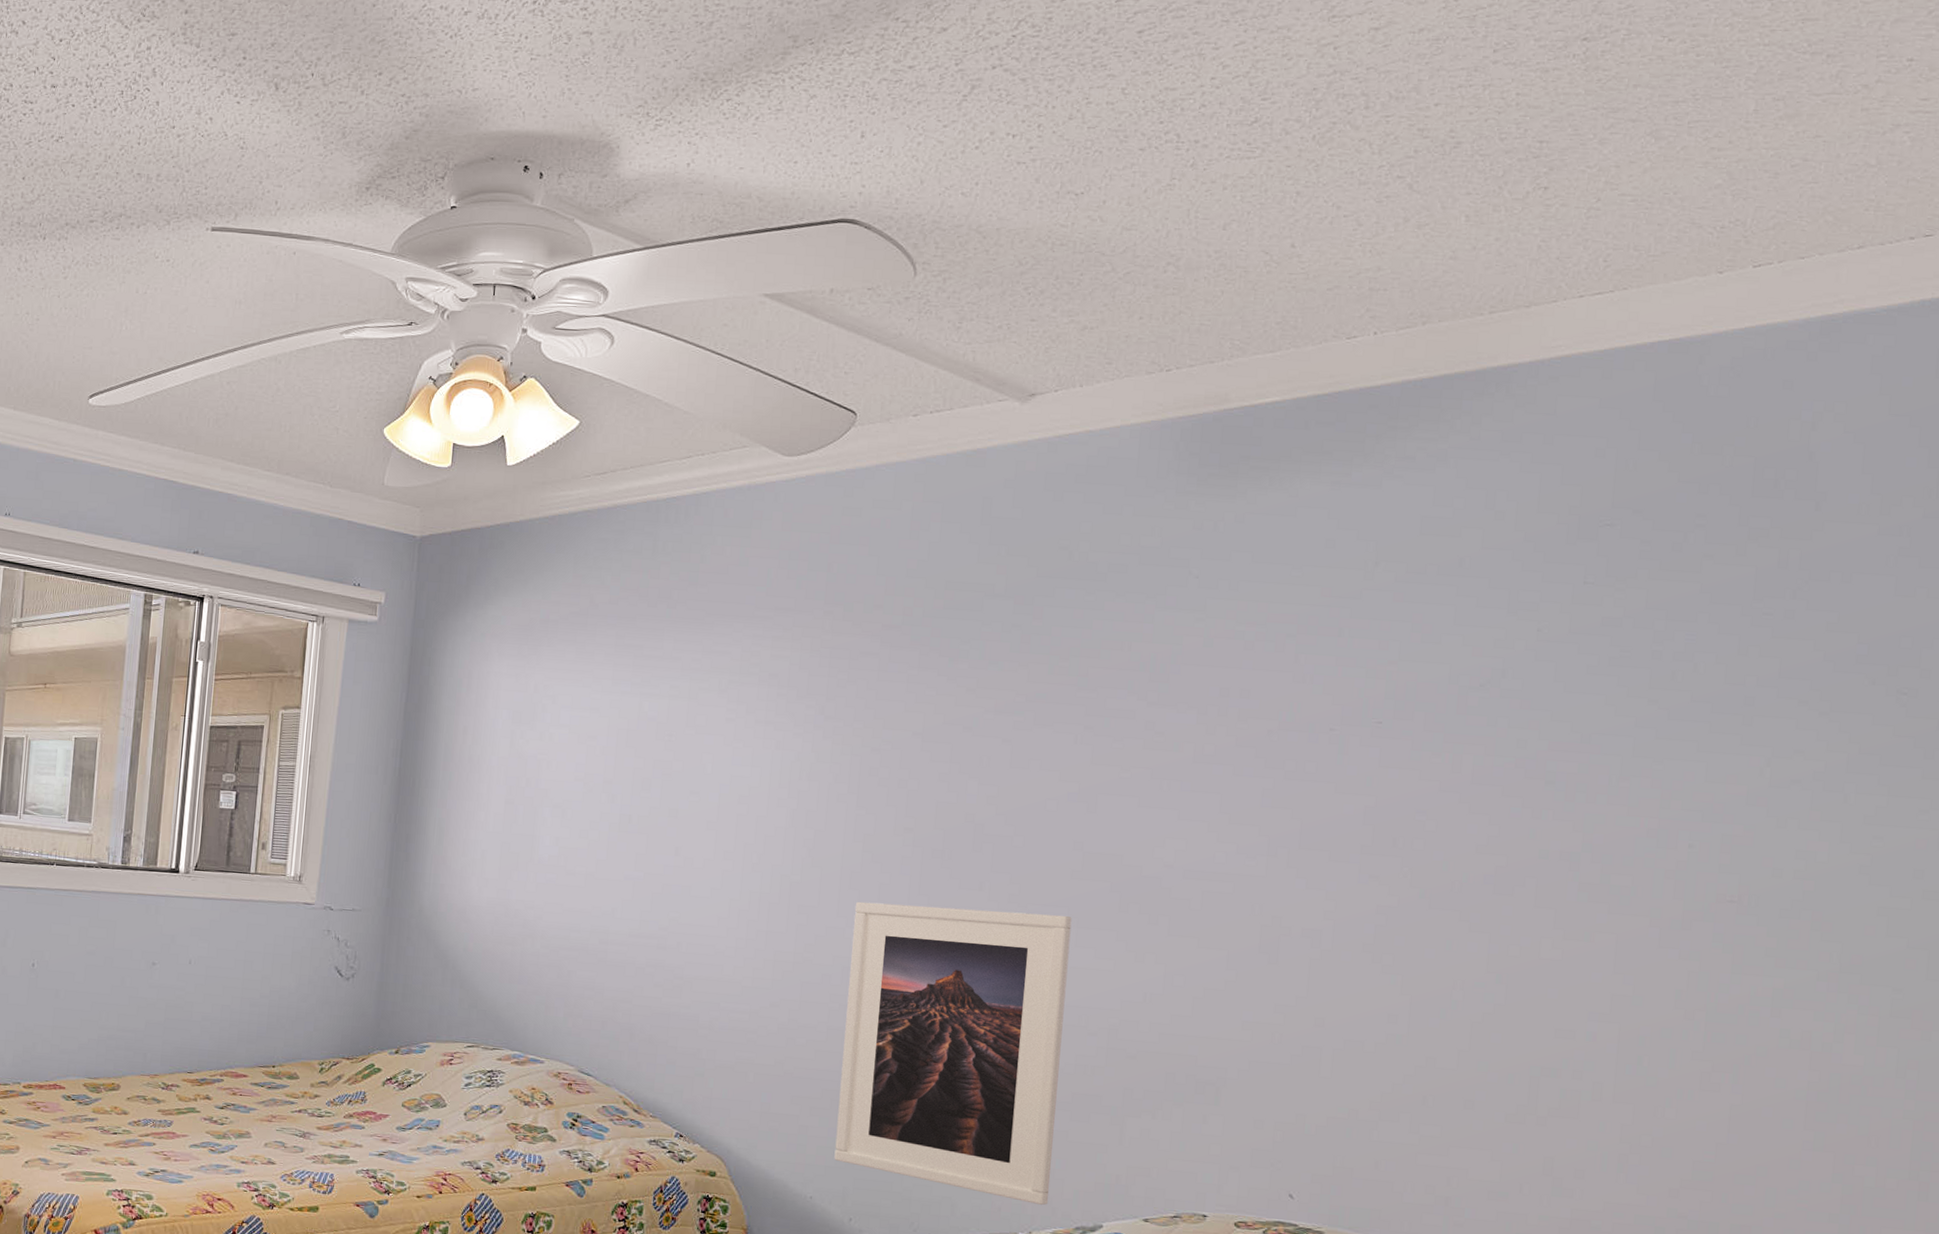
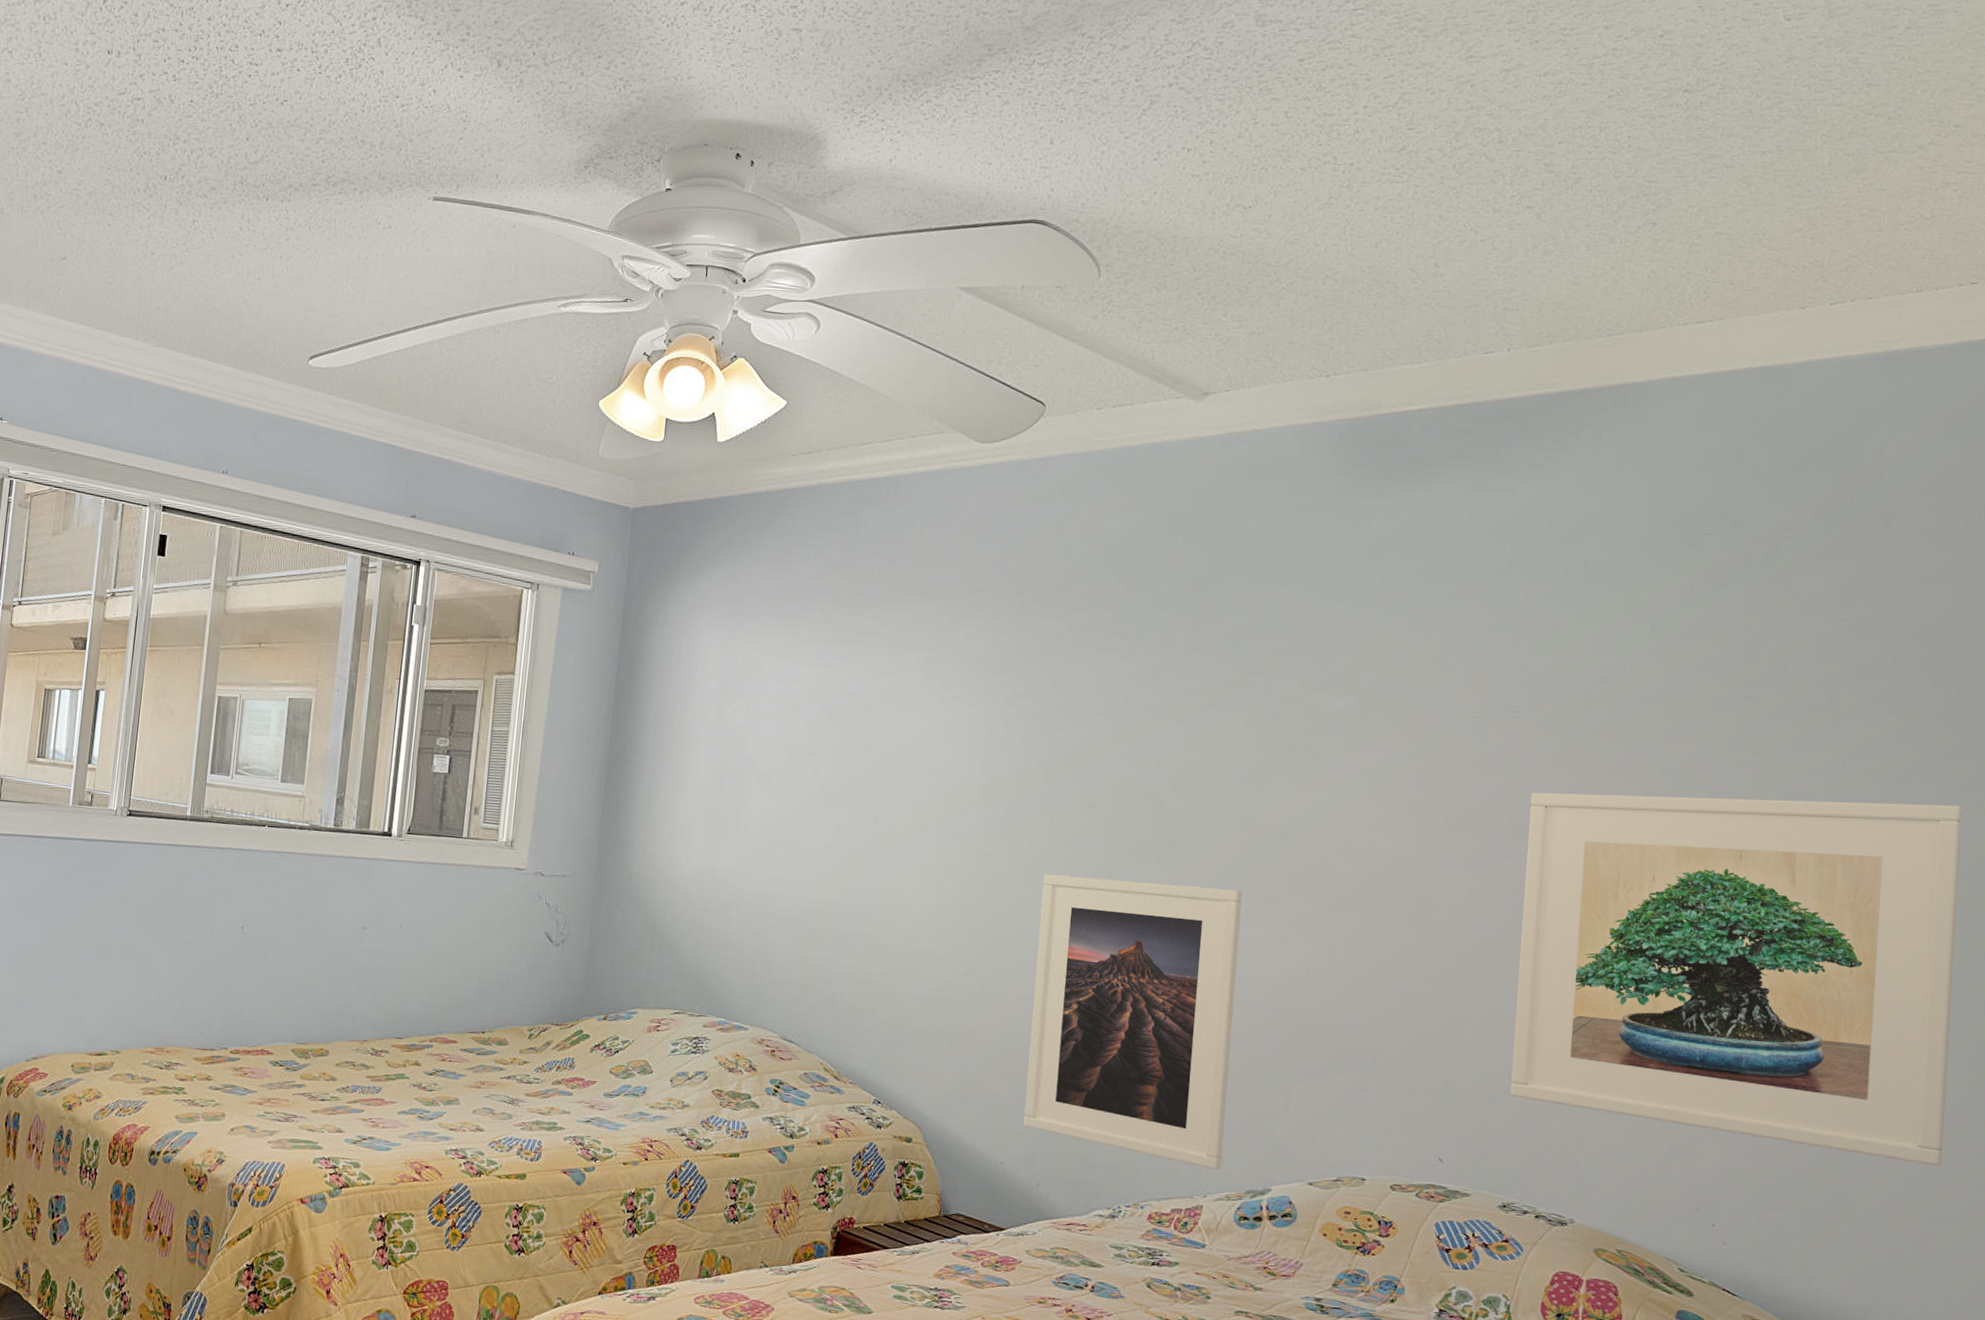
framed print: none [1370,807,1903,1205] -> present [1510,792,1963,1166]

